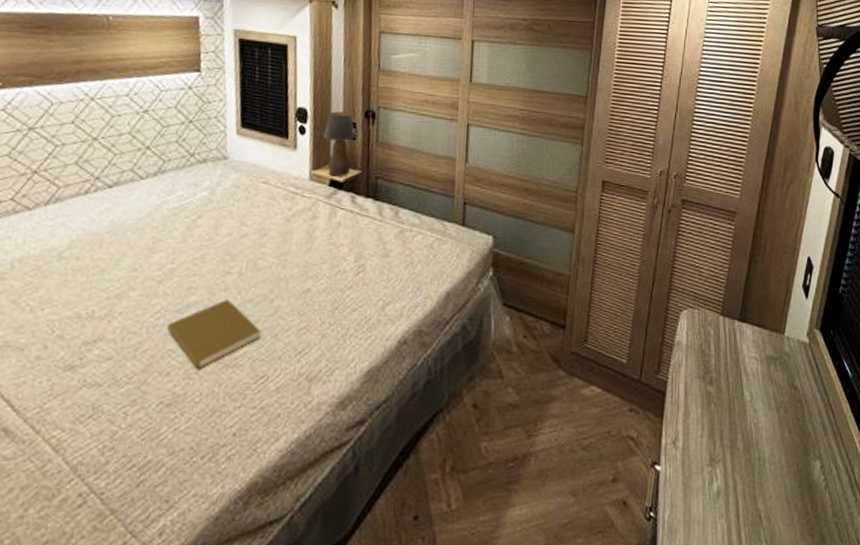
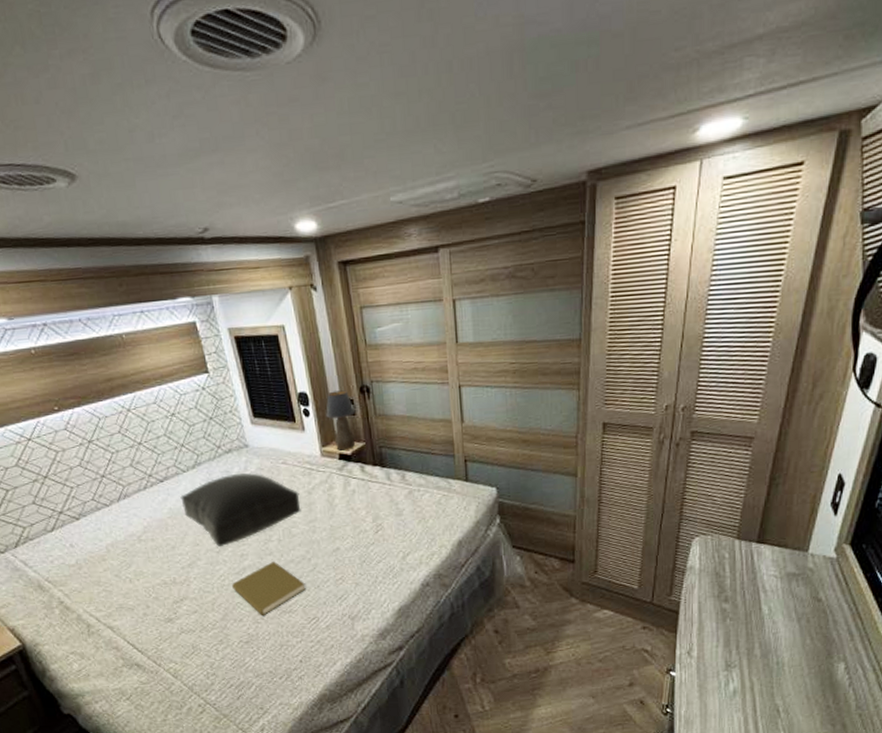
cushion: none [128,188,276,275] -> present [180,473,301,546]

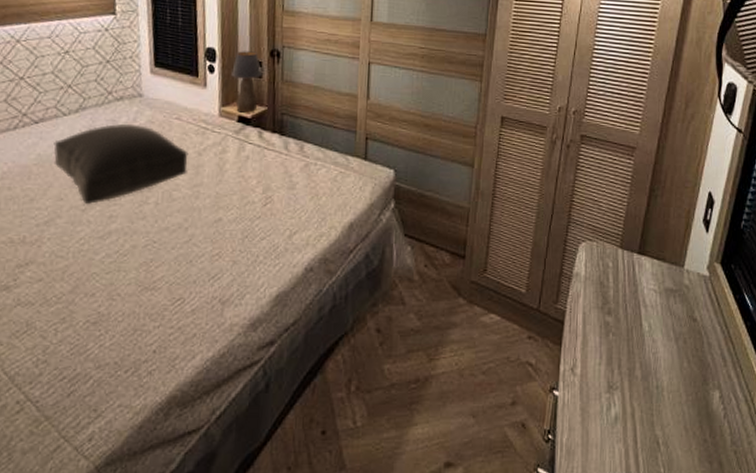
book: present [232,561,306,617] -> none [91,227,177,292]

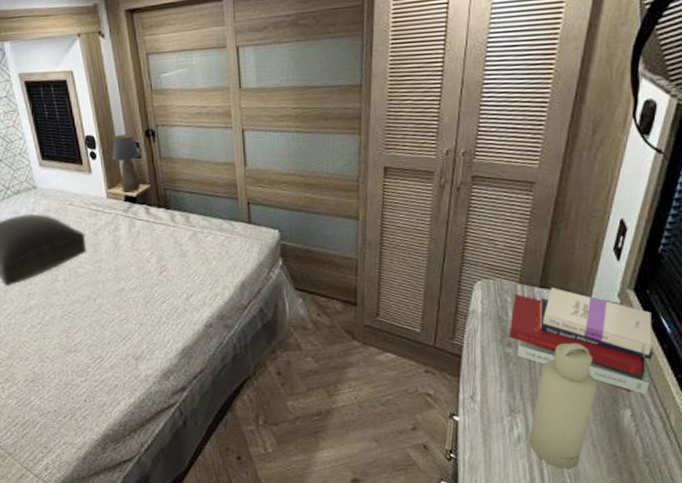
books: none [609,255,738,374] -> present [508,288,653,394]
bottle: none [625,315,690,455] -> present [529,343,598,468]

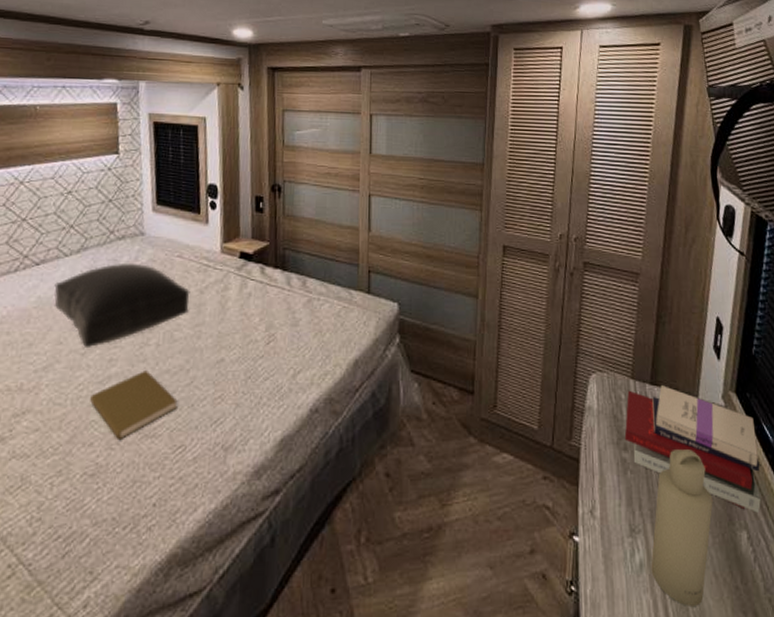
book: none [19,301,91,355] -> present [90,370,178,441]
table lamp: present [111,134,141,193] -> none [232,186,264,249]

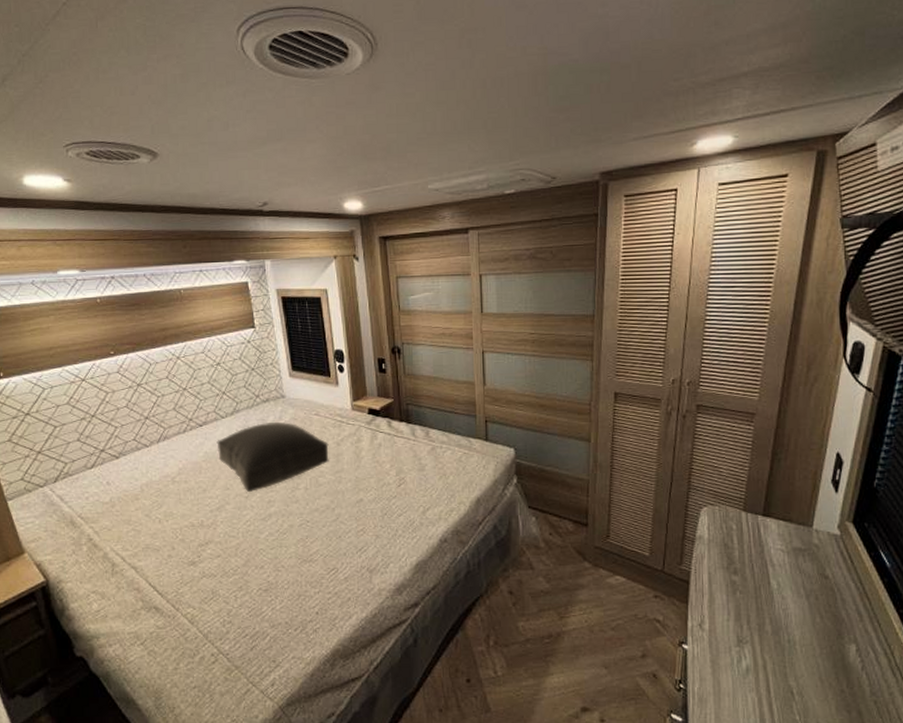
book: present [90,370,178,441] -> none [257,509,328,564]
books: present [624,385,762,513] -> none [734,517,874,629]
bottle: present [651,449,713,606] -> none [757,573,822,704]

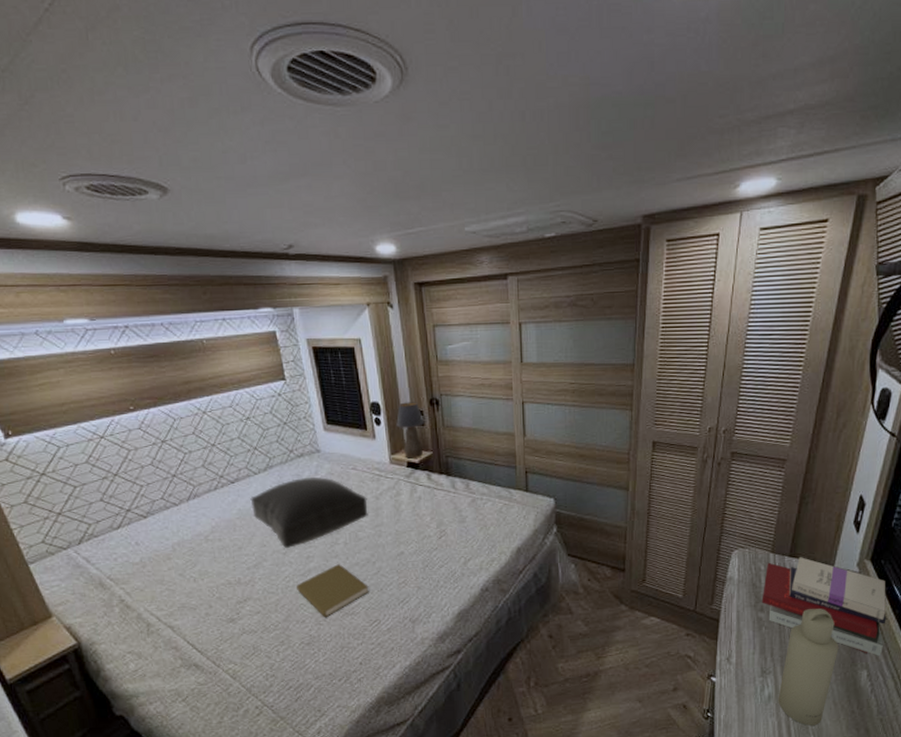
book: none [257,509,328,564] -> present [297,564,369,618]
table lamp: none [358,350,387,406] -> present [395,402,425,459]
books: none [734,517,874,629] -> present [761,557,886,656]
bottle: none [757,573,822,704] -> present [778,608,839,726]

